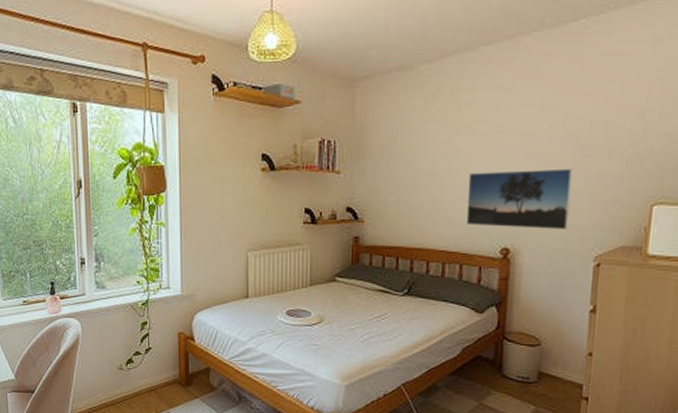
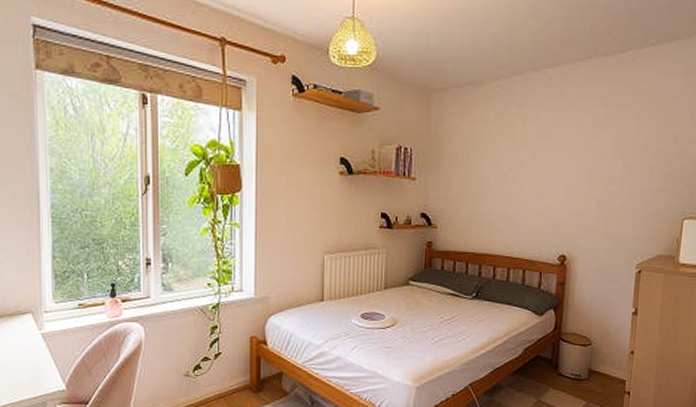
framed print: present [466,168,573,230] -> none [529,183,620,240]

